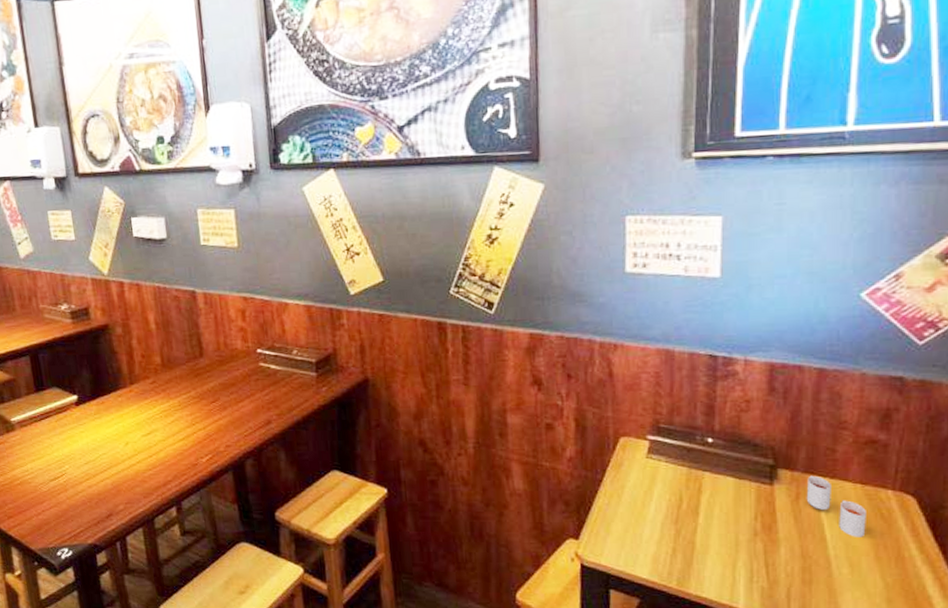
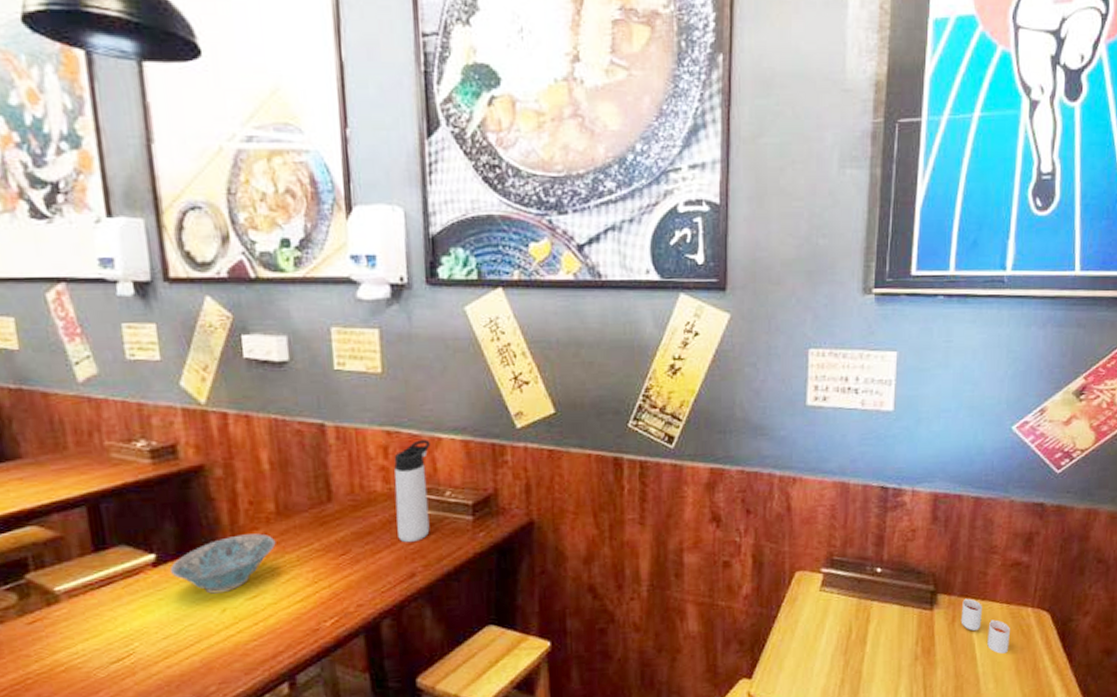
ceramic bowl: none [88,382,163,430] -> present [170,533,276,594]
thermos bottle: none [250,304,282,394] -> present [394,439,431,543]

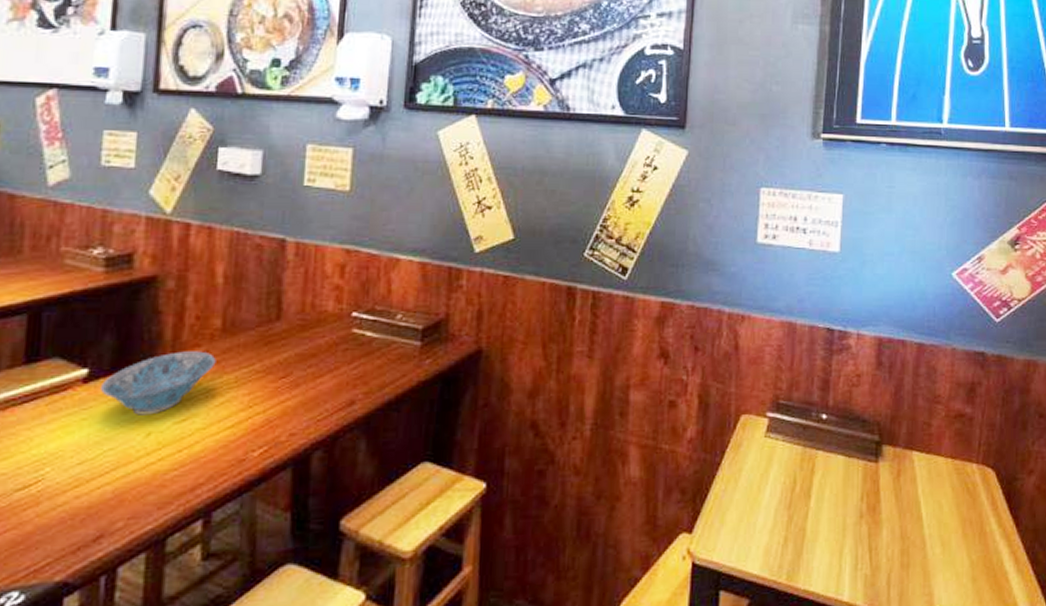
thermos bottle: present [394,439,431,543] -> none [342,260,388,368]
drinking glass: present [960,598,1010,654] -> none [906,451,955,514]

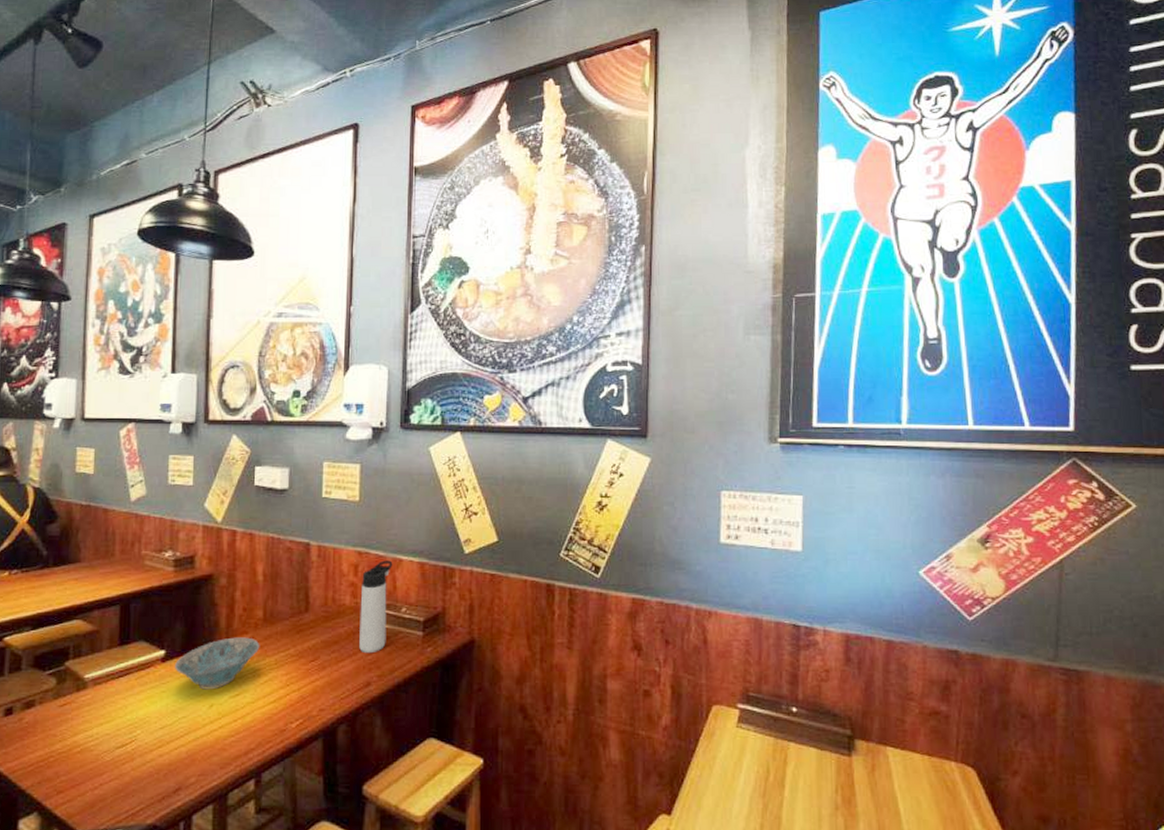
thermos bottle: none [342,260,388,368] -> present [359,560,393,654]

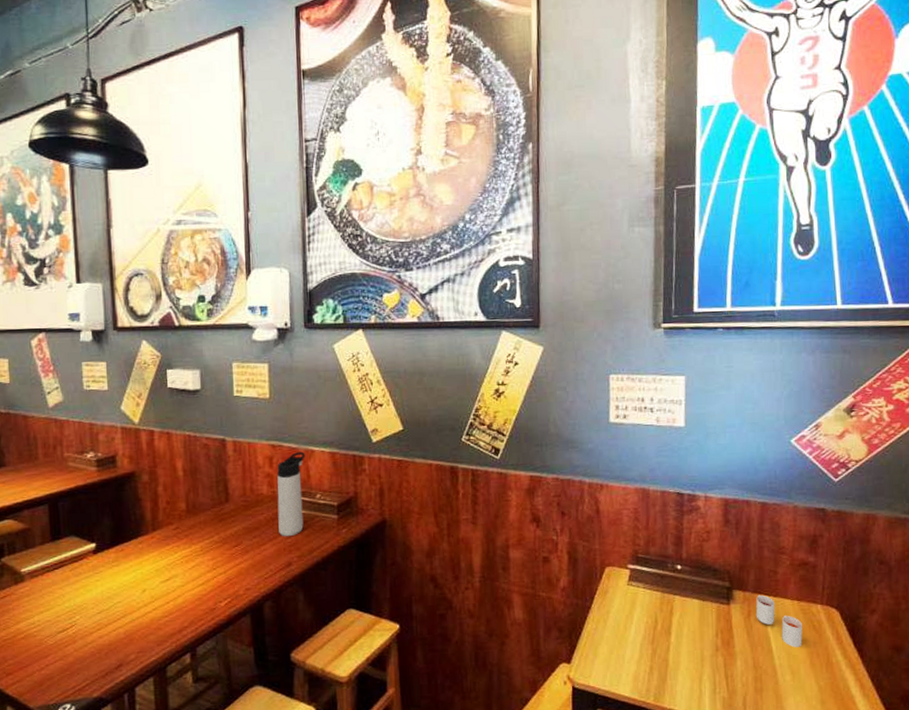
ceramic bowl: present [175,637,260,690] -> none [106,528,185,577]
drinking glass: none [880,746,935,811] -> present [755,595,803,648]

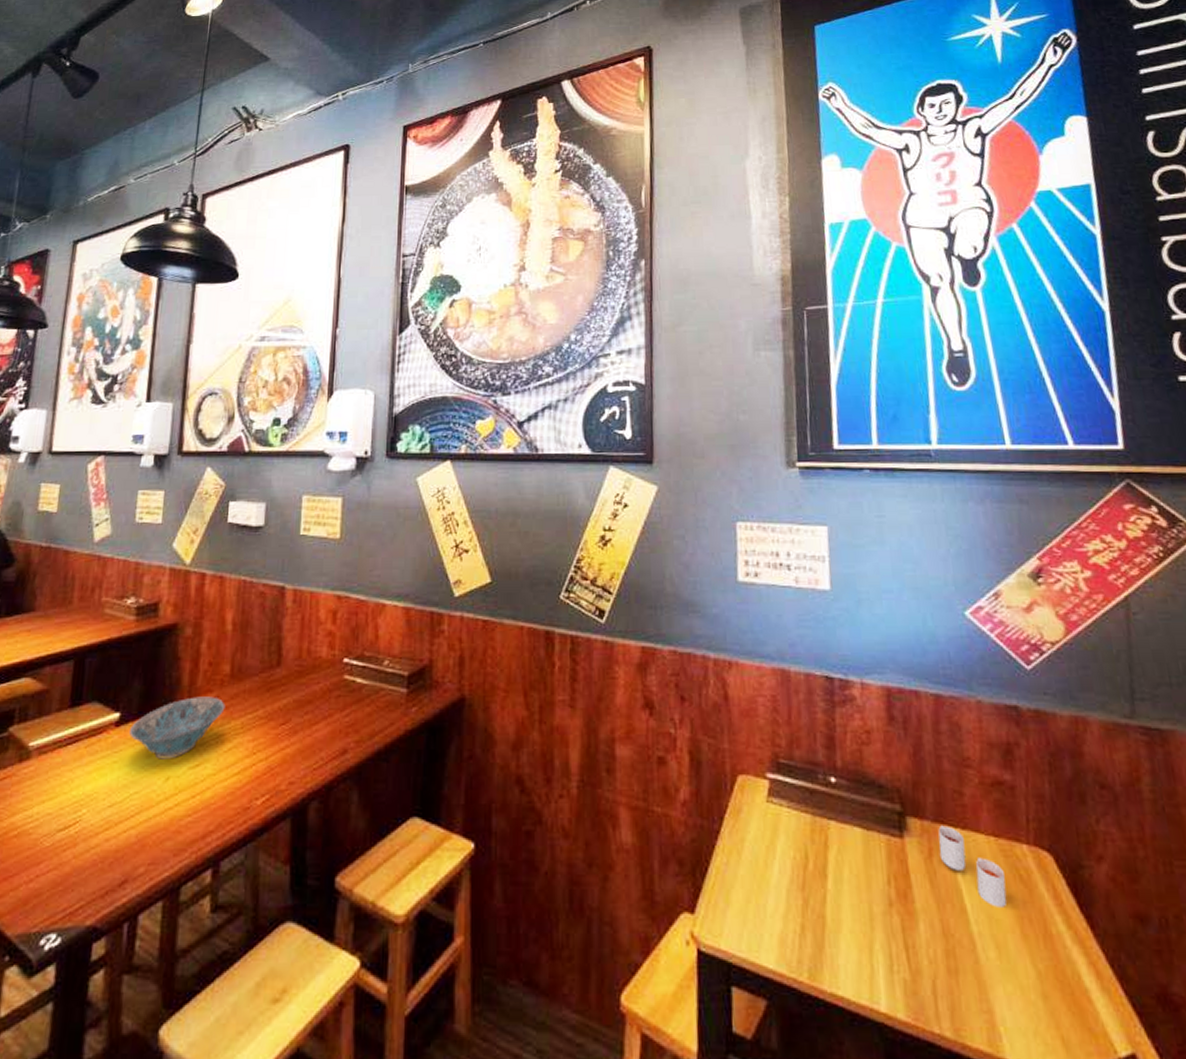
ceramic bowl: none [106,528,185,577] -> present [129,696,226,760]
thermos bottle: present [277,452,305,537] -> none [336,605,375,715]

